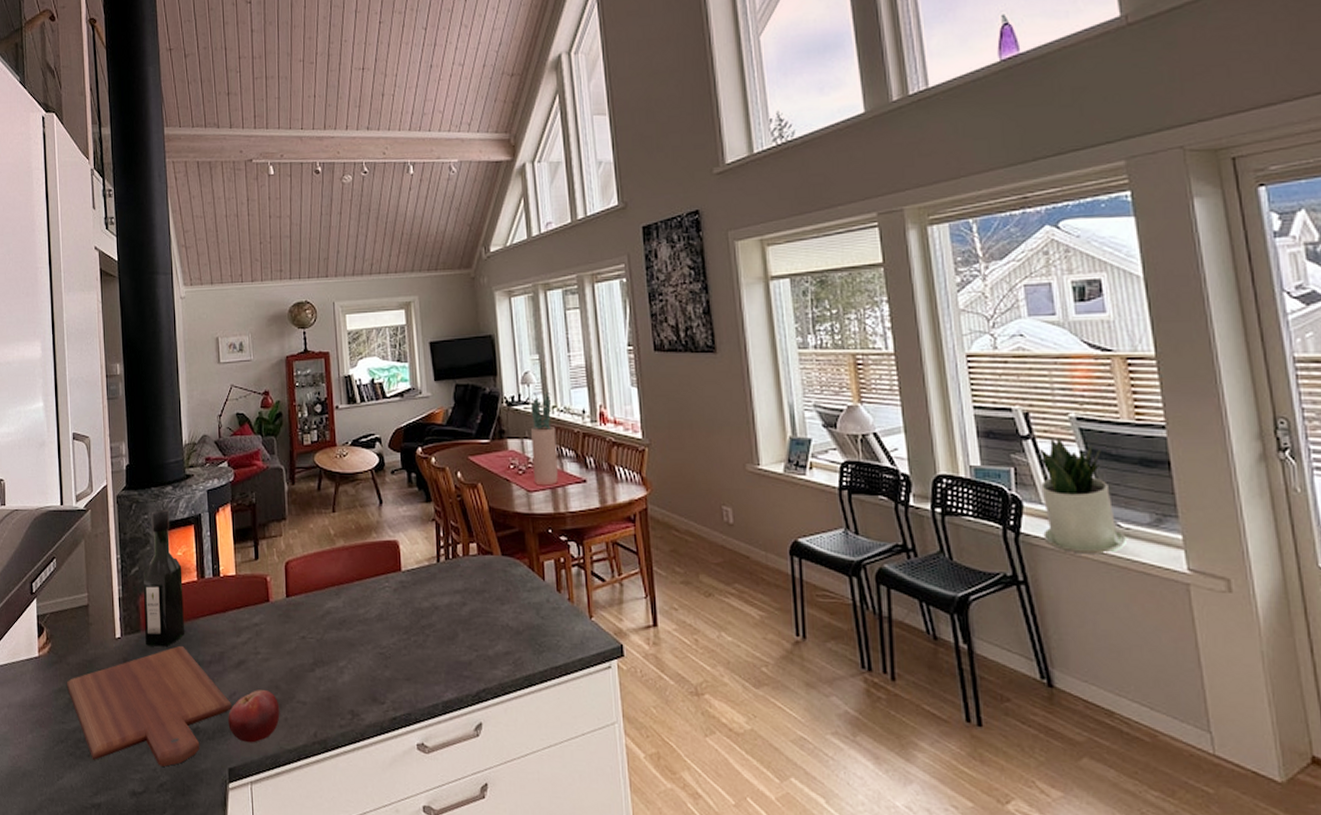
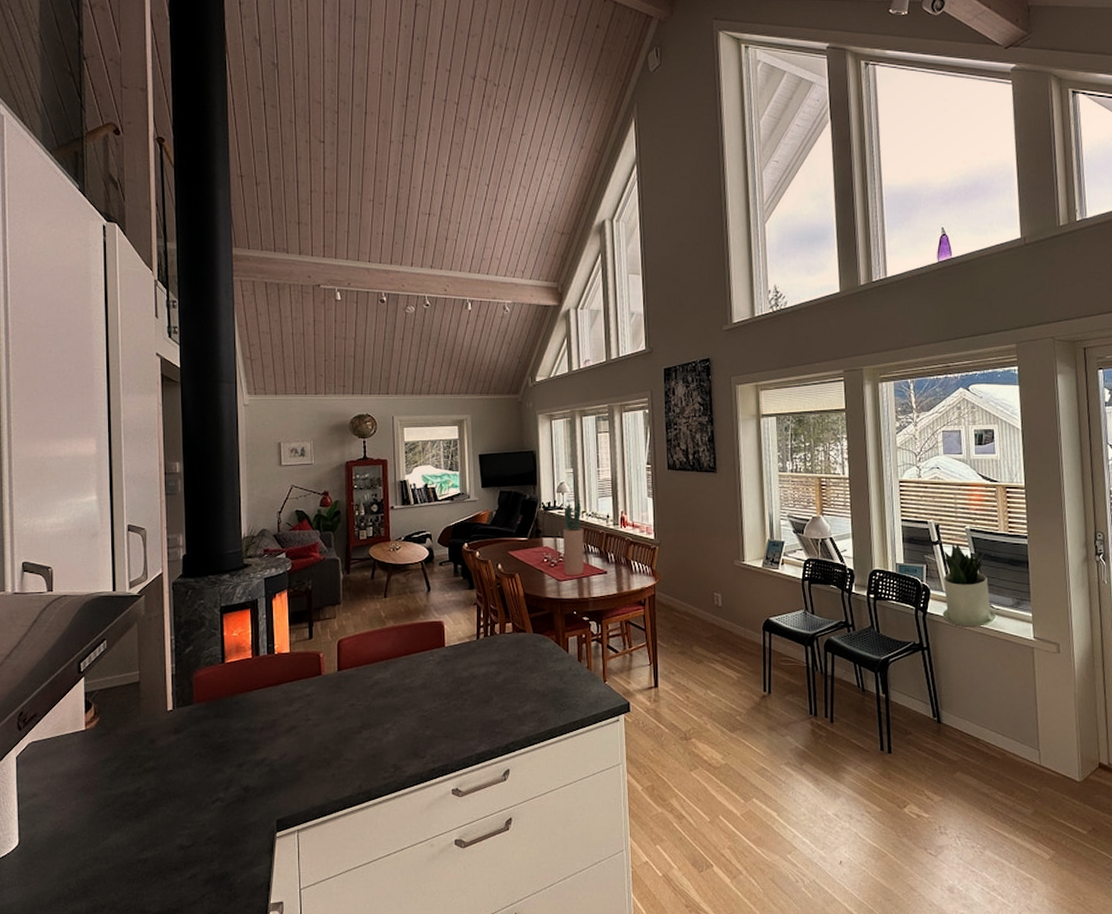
cutting board: present [66,646,231,767] -> none [114,716,281,822]
bottle: present [142,509,184,647] -> none [197,594,237,717]
fruit: present [228,690,280,743] -> none [278,751,328,797]

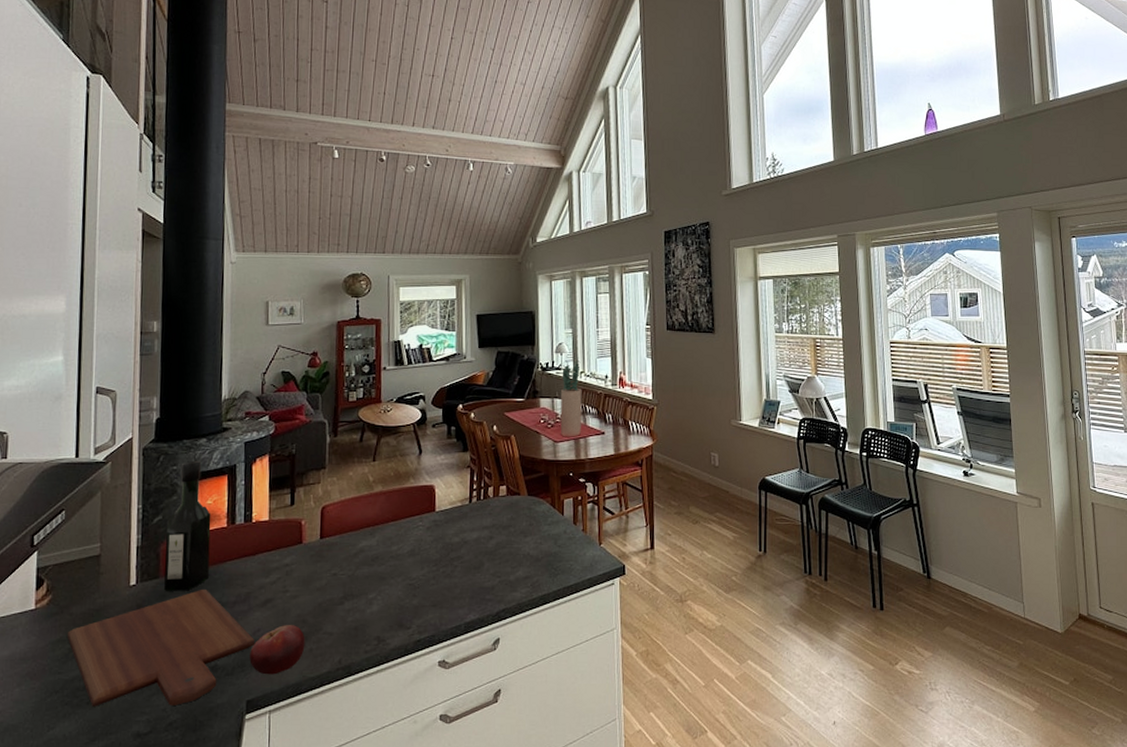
cutting board: none [114,716,281,822] -> present [66,590,254,707]
bottle: none [197,594,237,717] -> present [164,460,211,591]
fruit: none [278,751,328,797] -> present [249,625,305,675]
planter: present [942,544,996,628] -> none [931,402,982,484]

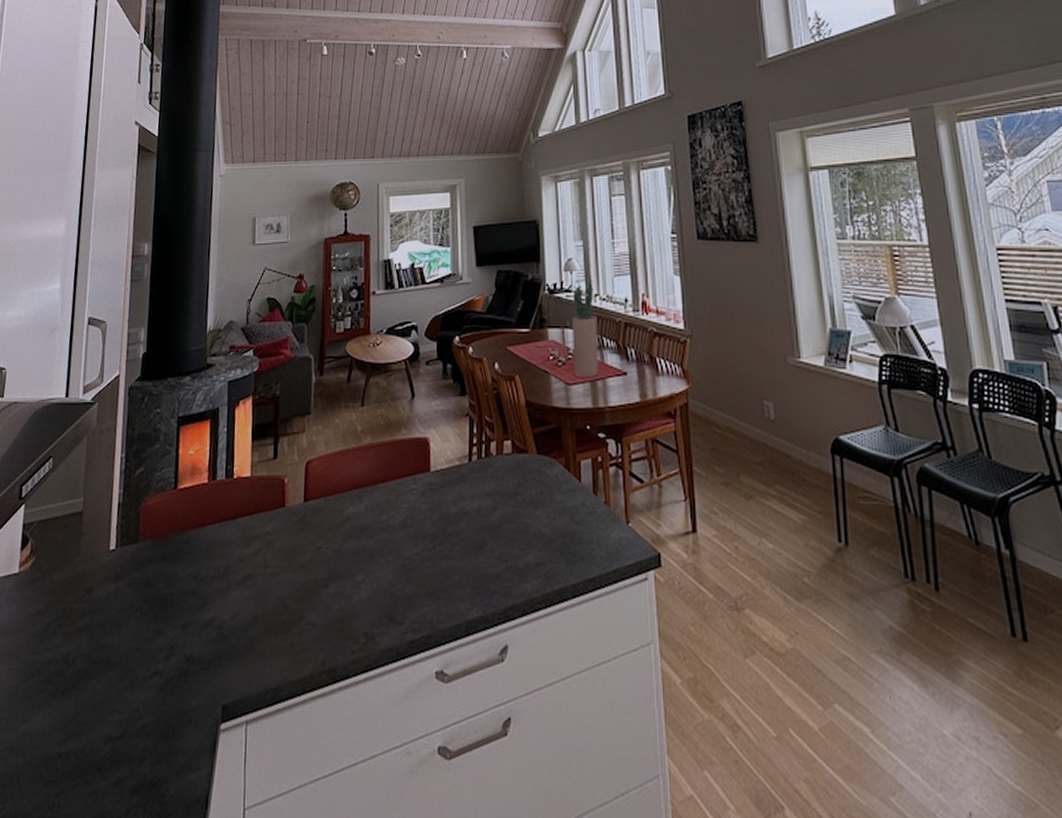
cutting board: present [66,590,254,707] -> none [46,559,232,705]
bottle: present [164,460,211,591] -> none [143,402,193,560]
fruit: present [249,625,305,675] -> none [227,610,287,674]

